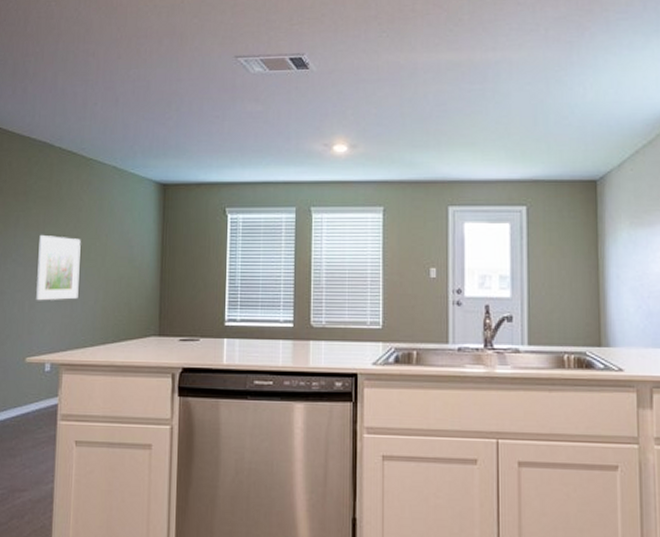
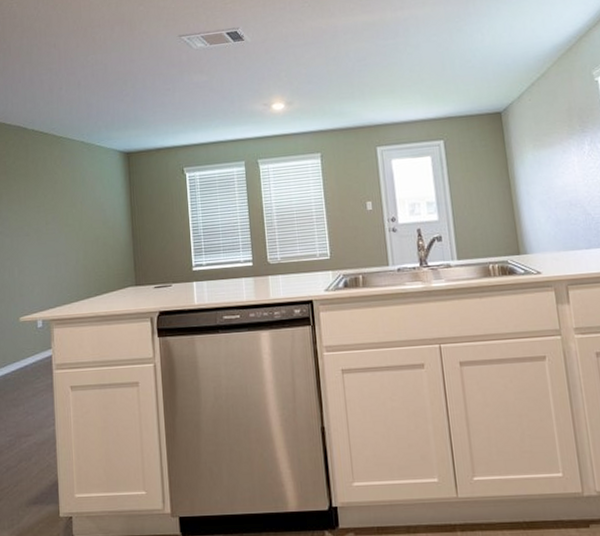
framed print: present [36,234,81,301] -> none [22,207,61,266]

